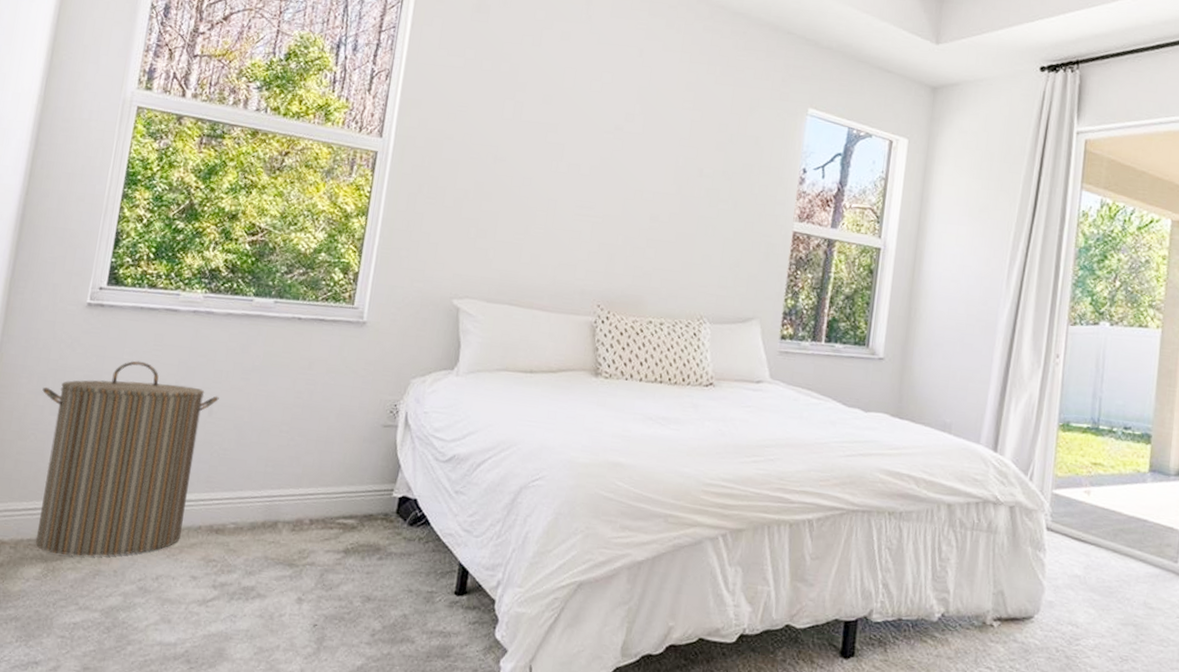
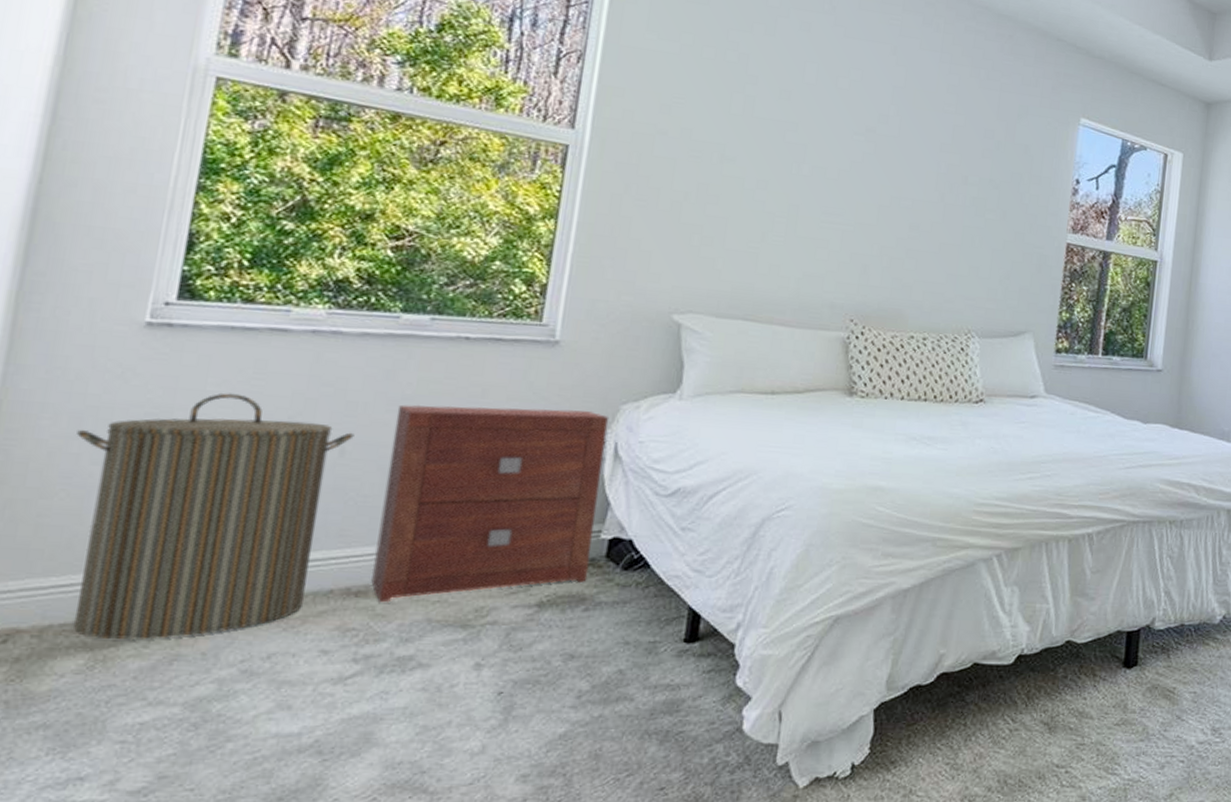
nightstand: none [226,374,402,540] -> present [370,404,610,603]

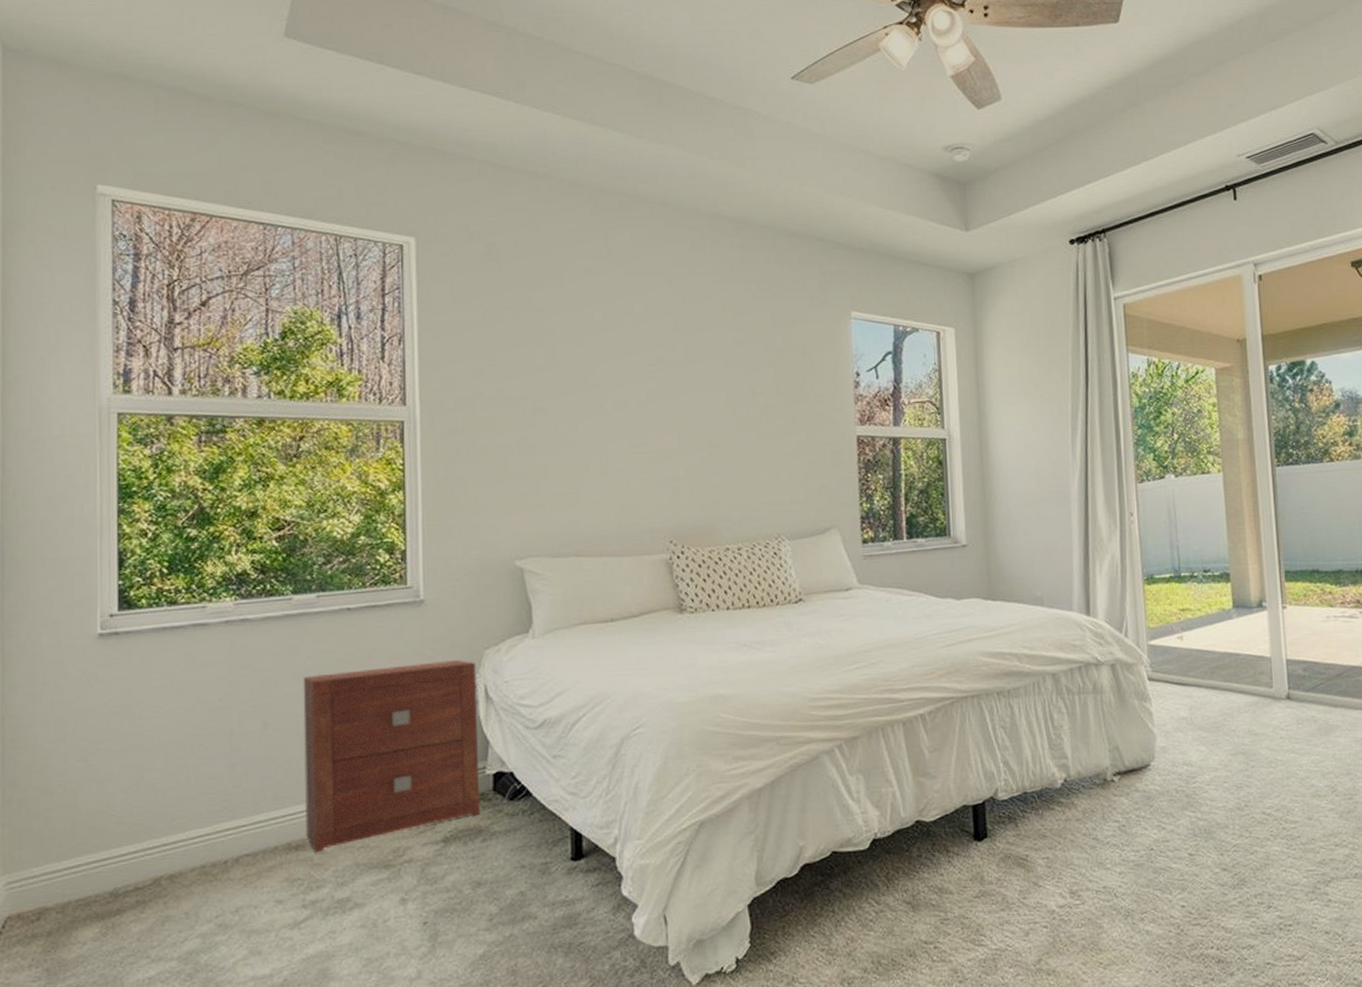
laundry hamper: present [72,392,355,641] -> none [62,685,273,909]

